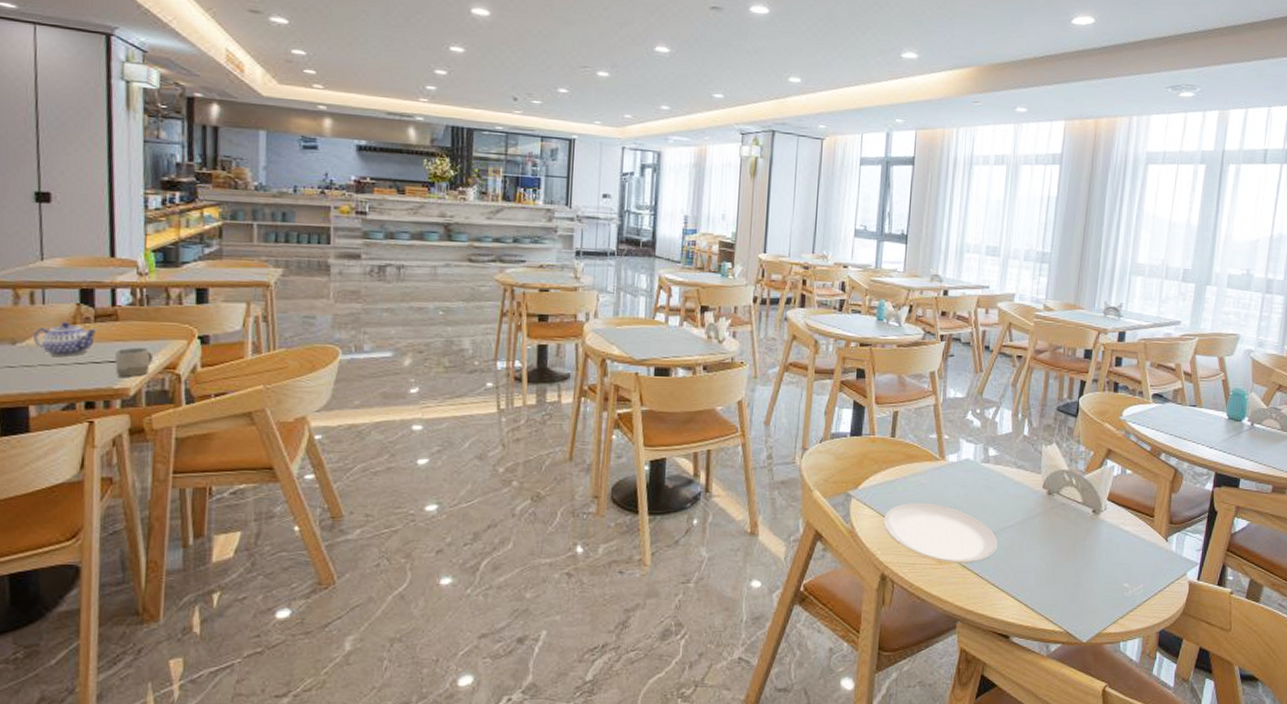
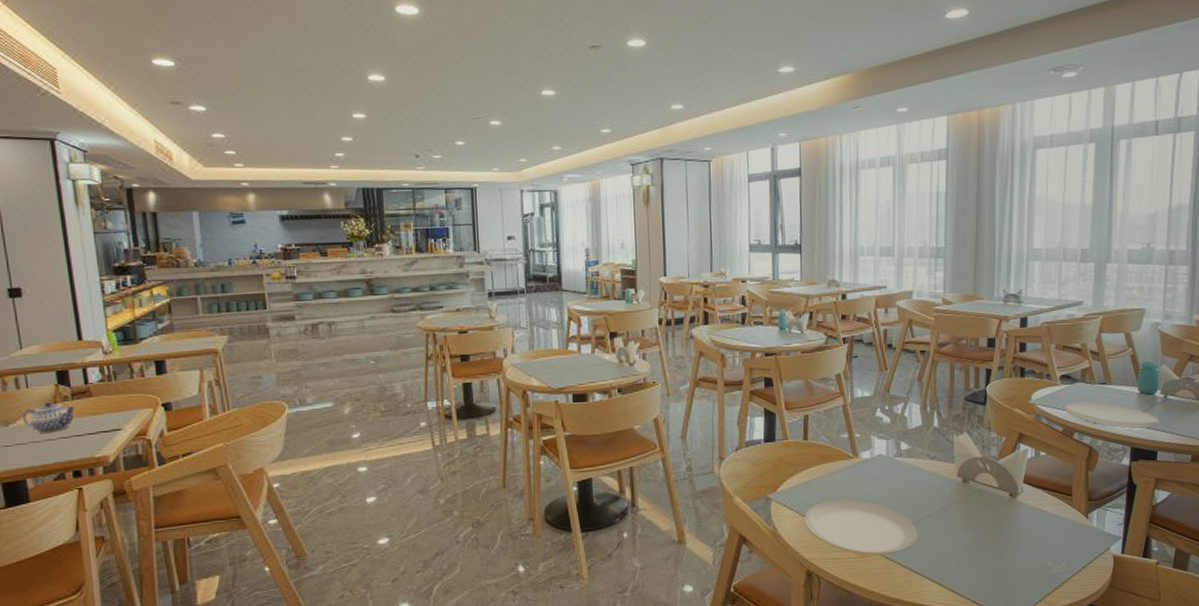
cup: present [114,347,154,377] -> none [92,418,126,446]
plate: none [1154,422,1244,455] -> present [1065,401,1159,429]

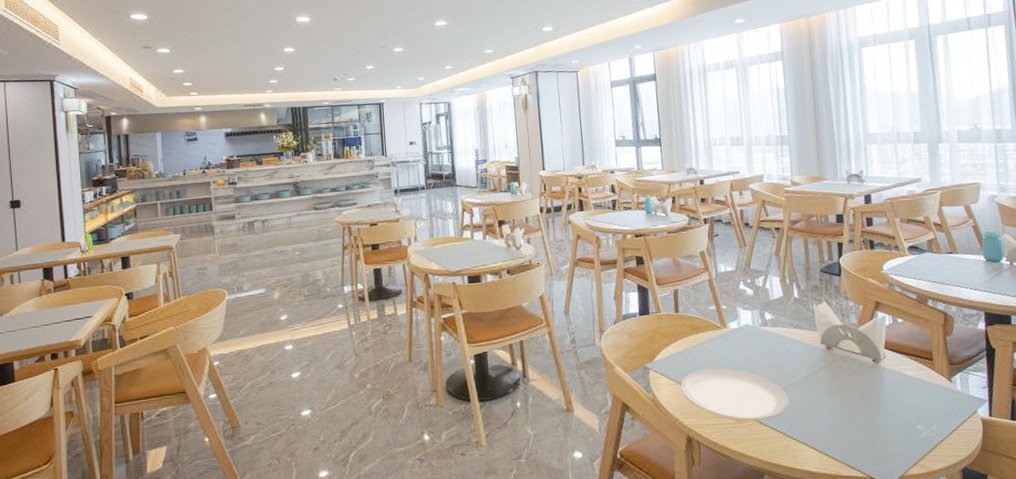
teapot: present [22,401,76,434] -> none [13,294,57,322]
plate: present [1065,401,1159,429] -> none [916,270,1009,295]

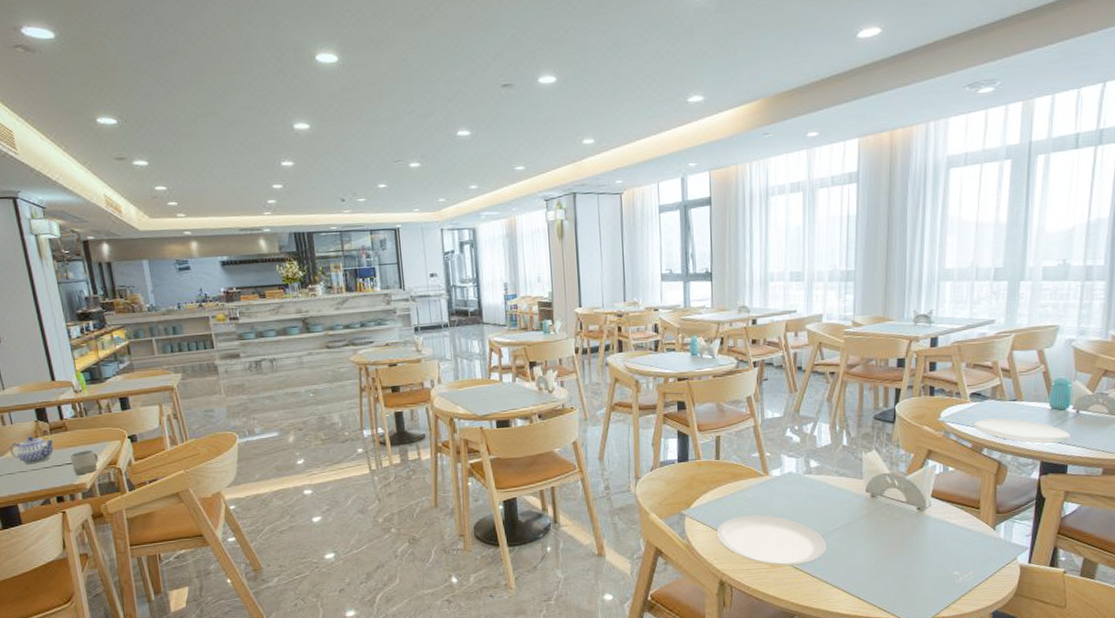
teapot: none [13,294,57,322] -> present [9,435,55,465]
cup: none [69,307,96,332] -> present [69,450,99,475]
plate: none [916,270,1009,295] -> present [974,418,1071,444]

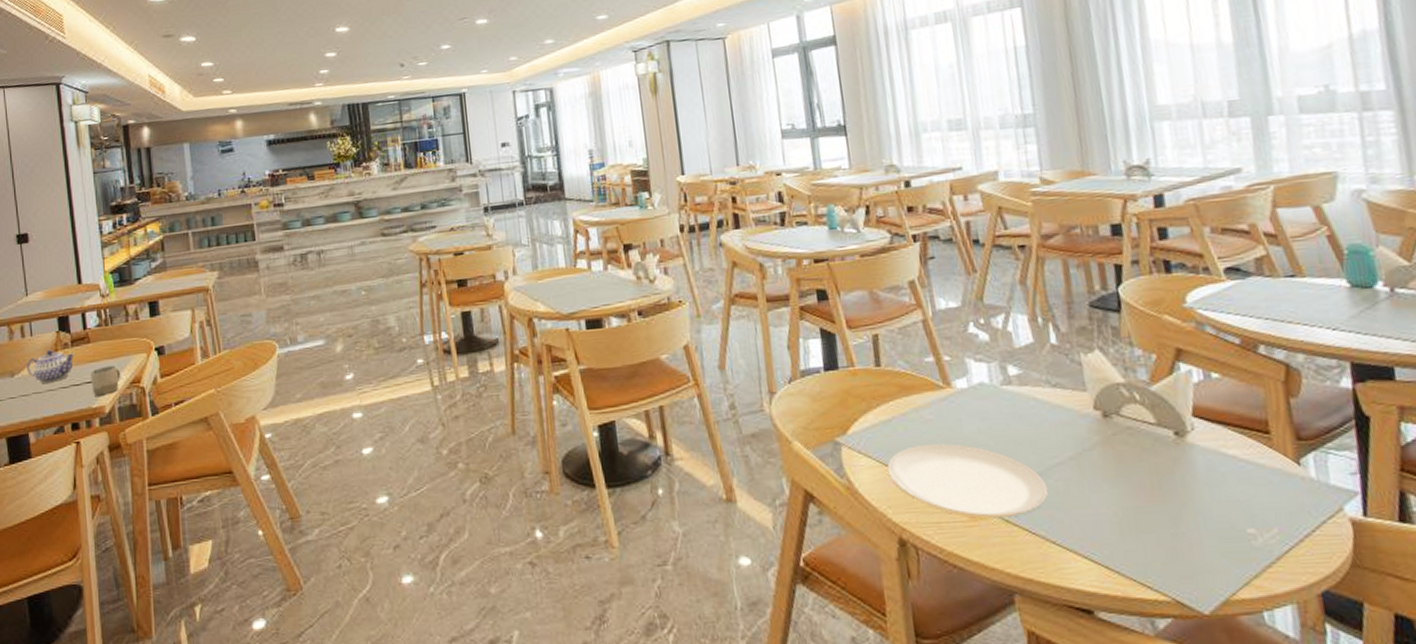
plate: present [974,418,1071,444] -> none [1238,301,1389,337]

